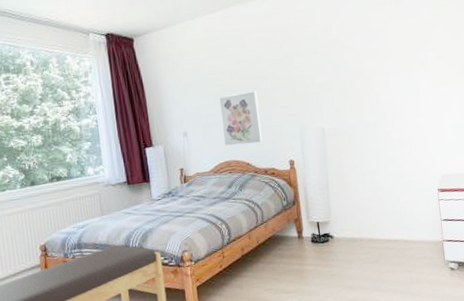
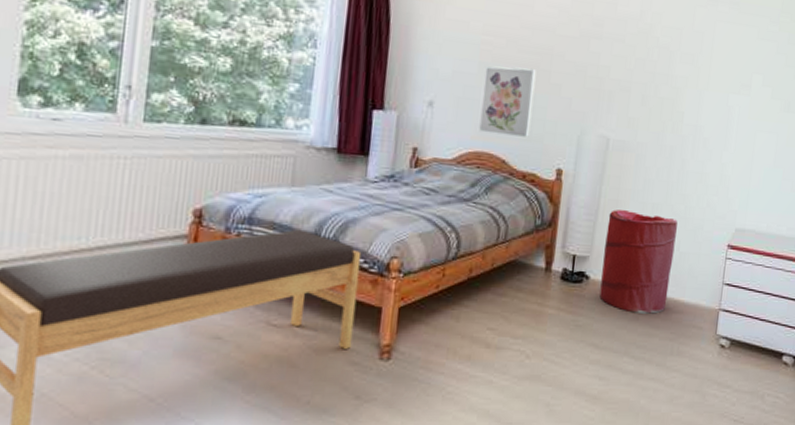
laundry hamper: none [337,178,399,257] -> present [599,209,678,314]

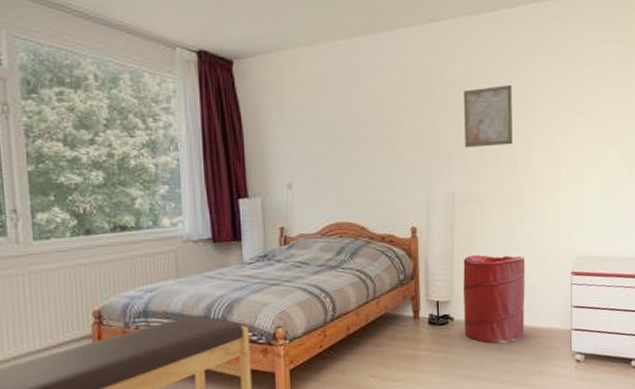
wall art: present [479,65,537,137] -> none [334,140,382,205]
wall art: none [628,28,688,95] -> present [464,84,513,148]

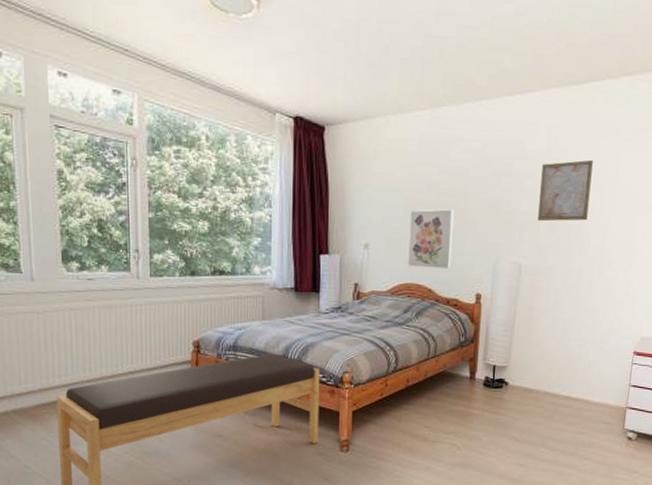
wall art: none [334,140,382,205] -> present [408,208,454,268]
laundry hamper: present [463,255,525,344] -> none [518,326,586,412]

